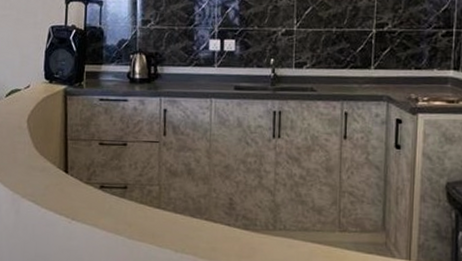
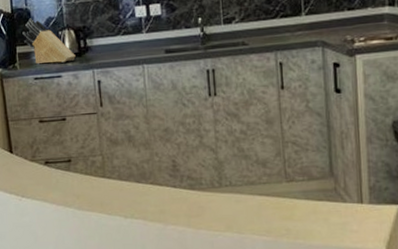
knife block: none [93,38,144,87] -> present [22,18,76,65]

